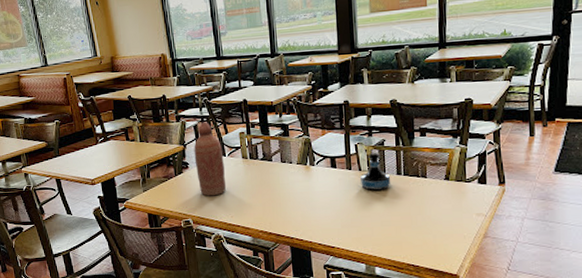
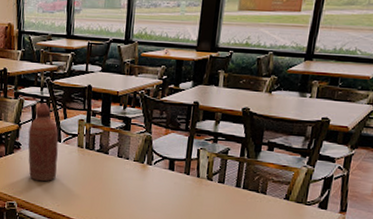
tequila bottle: present [360,153,391,191] -> none [197,160,229,201]

